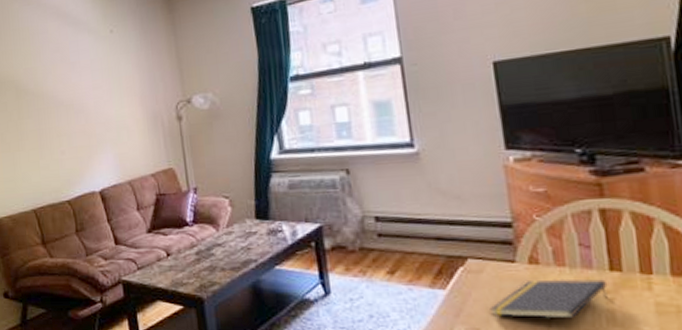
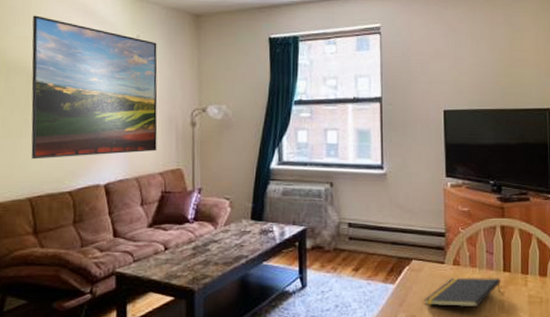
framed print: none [13,27,146,171] -> present [31,15,158,160]

